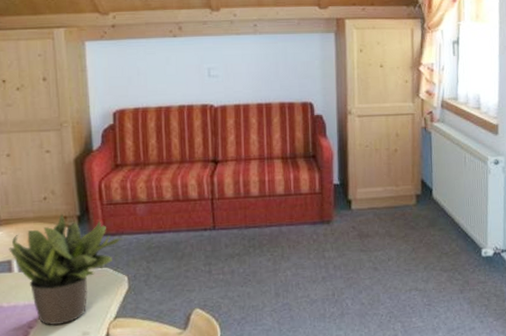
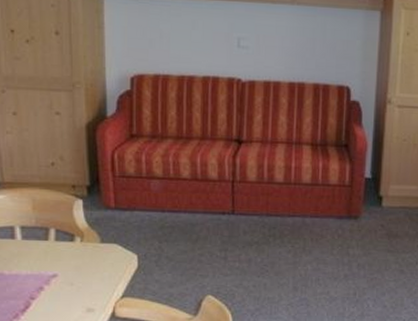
potted plant: present [9,213,126,325] -> none [12,181,138,298]

